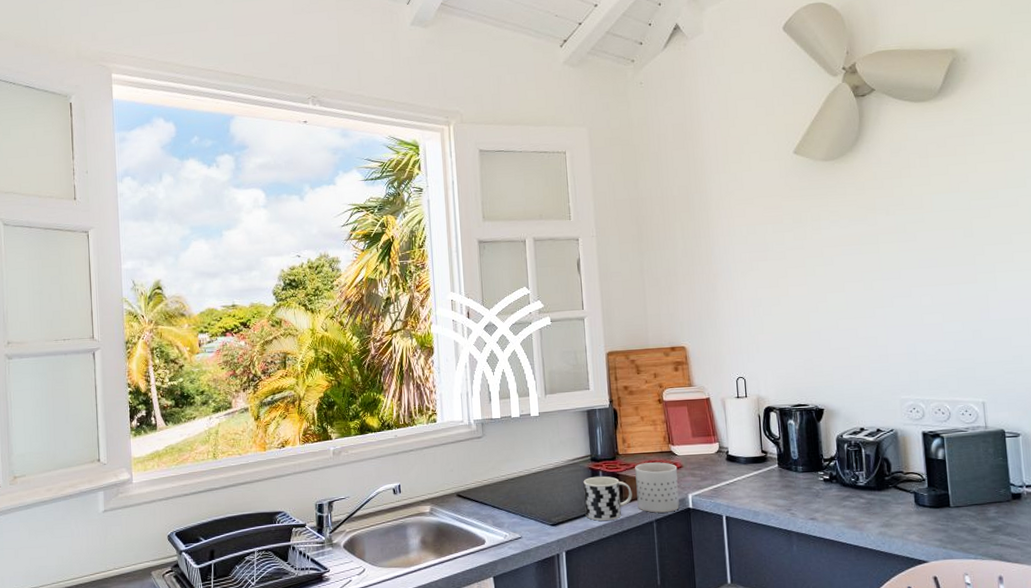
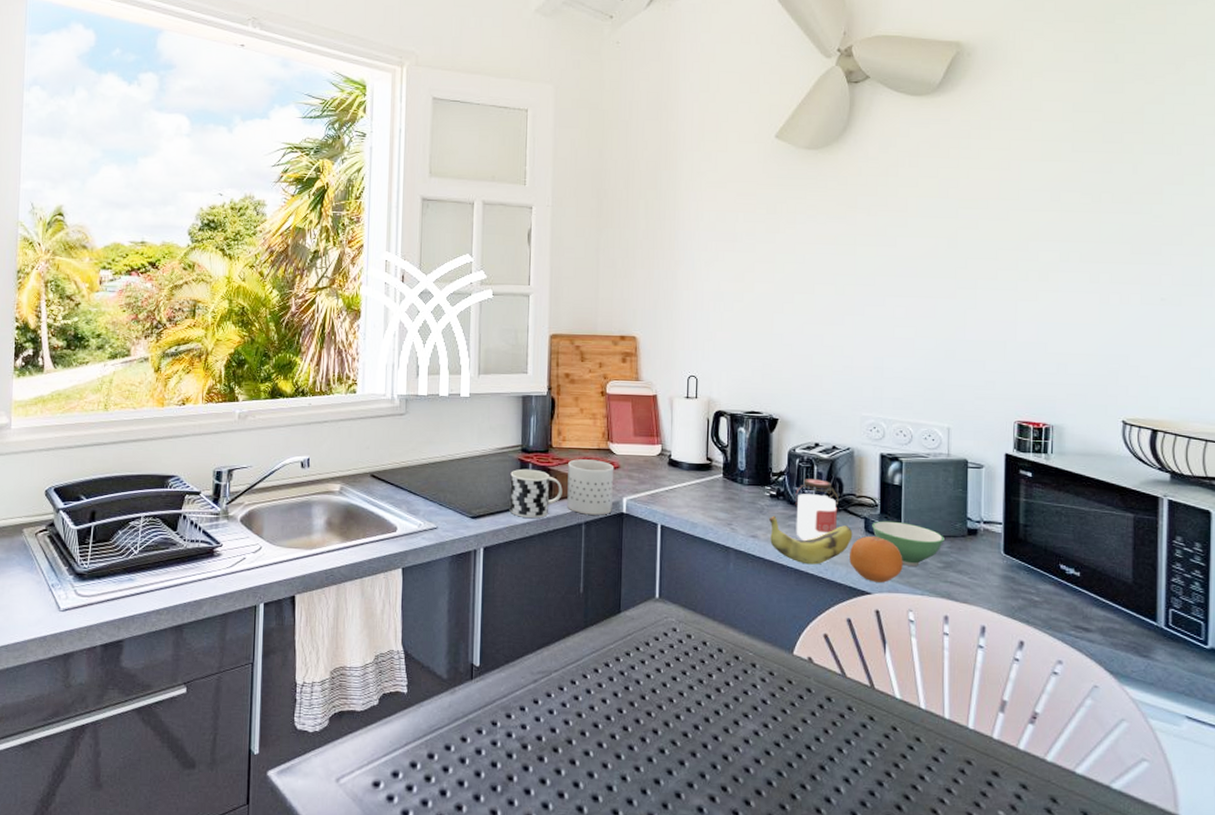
banana: none [825,498,905,540] -> present [769,515,853,565]
jar: none [847,461,889,518] -> present [795,479,838,541]
fruit: none [903,509,955,551] -> present [849,536,903,583]
bowl: none [921,493,991,533] -> present [872,521,944,566]

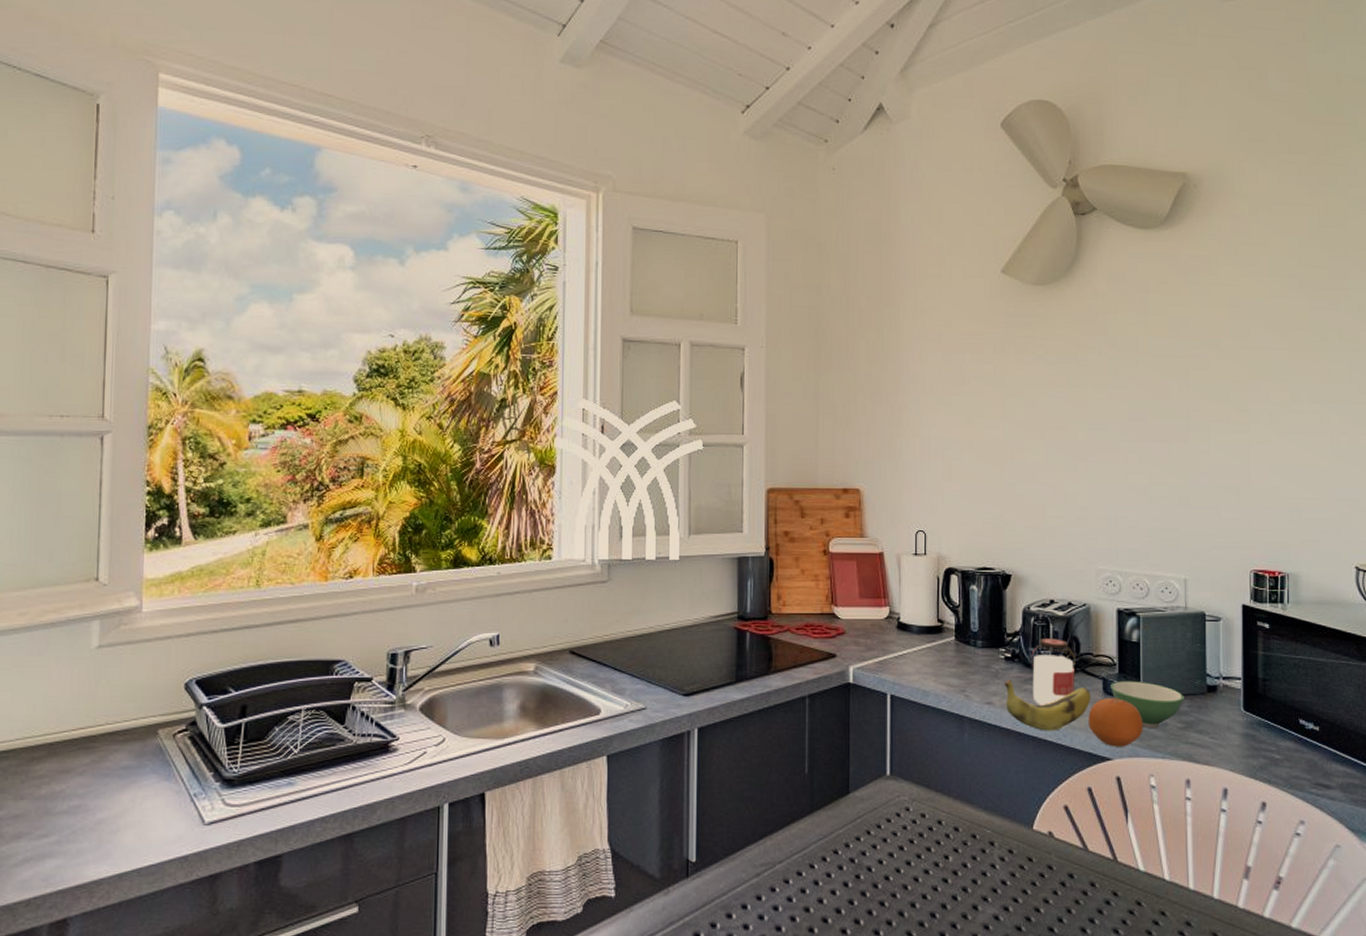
cup: present [509,468,563,519] -> none [726,638,784,694]
mug: present [567,459,615,515] -> none [789,626,839,687]

